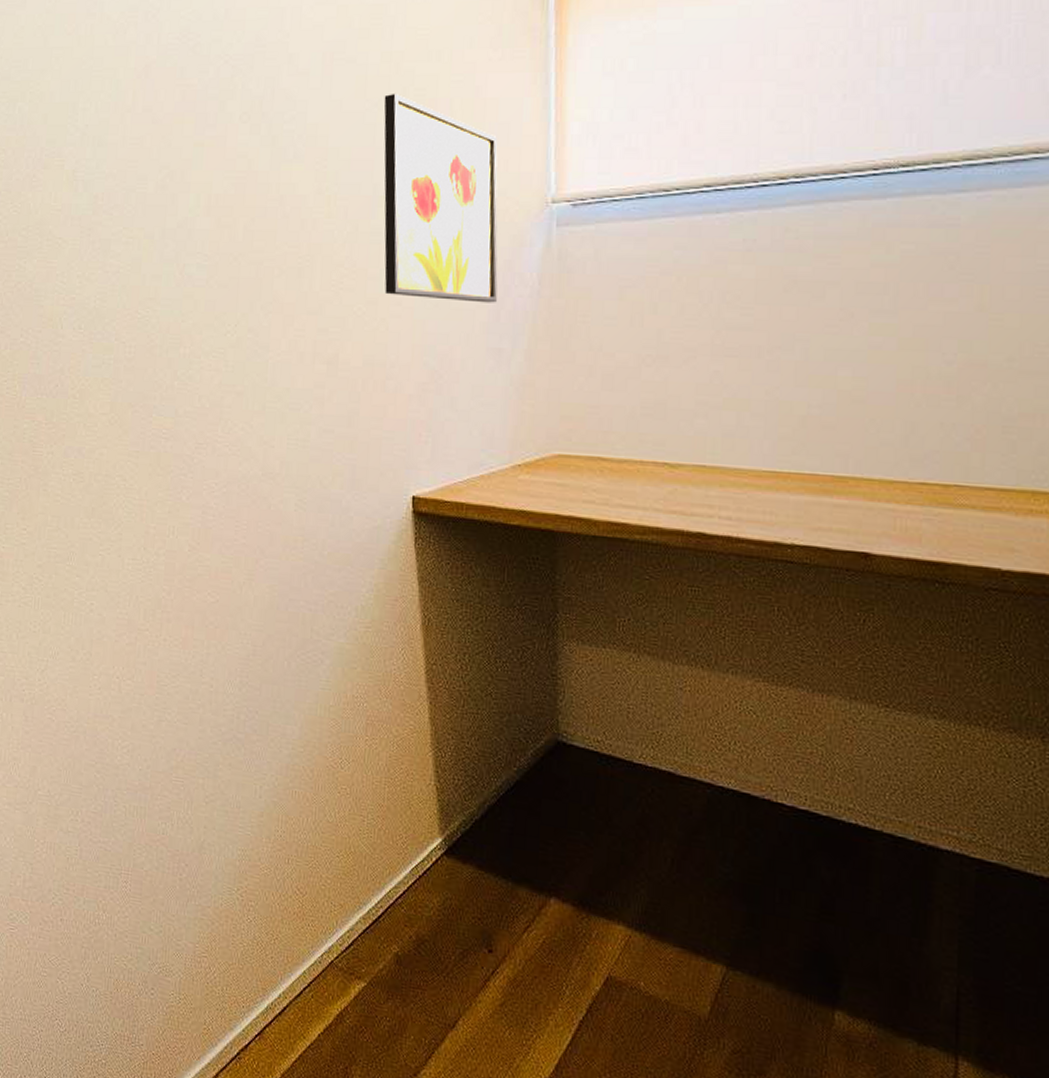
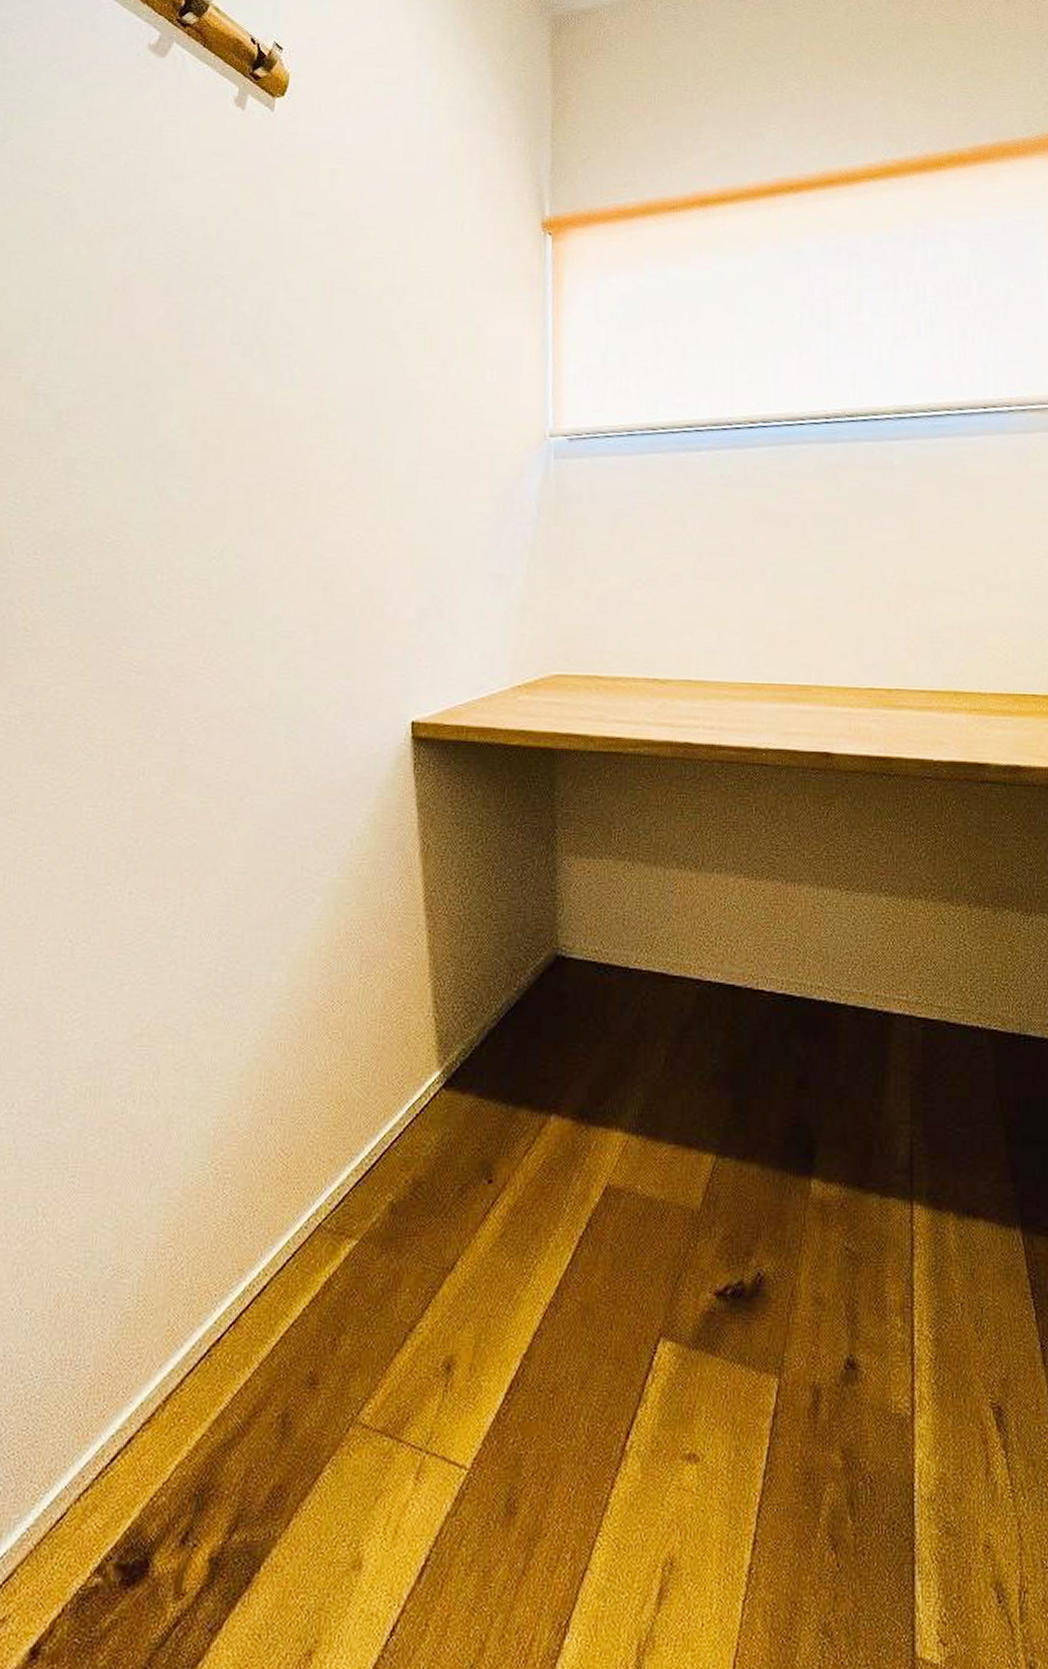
wall art: present [384,93,498,303] -> none [384,325,498,530]

